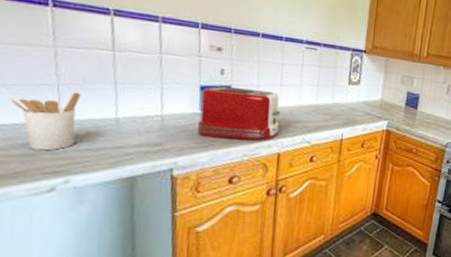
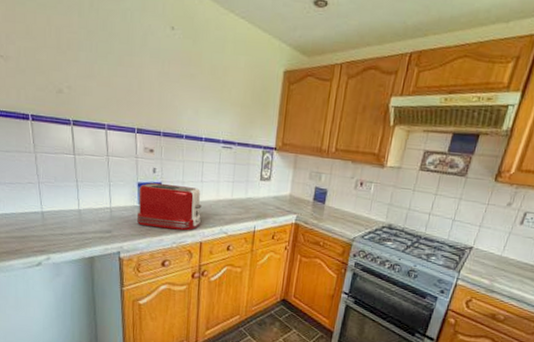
utensil holder: present [10,92,81,151] -> none [9,188,54,235]

